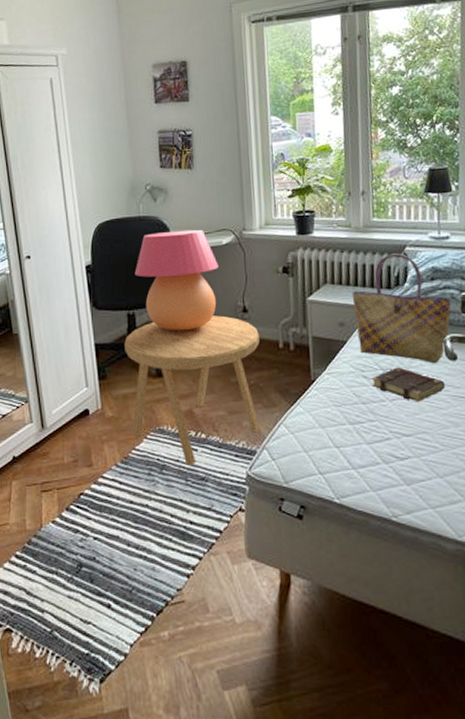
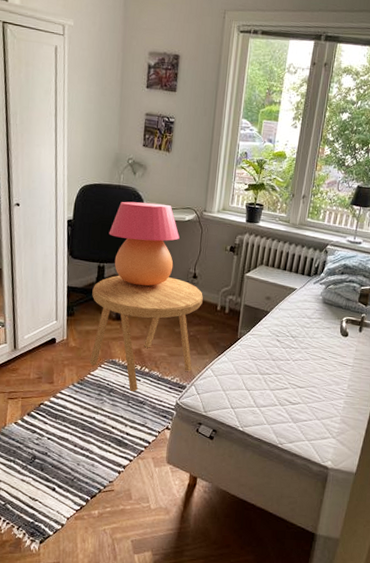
tote bag: present [351,253,451,364] -> none [278,249,353,338]
book: present [372,367,446,403] -> none [282,336,336,365]

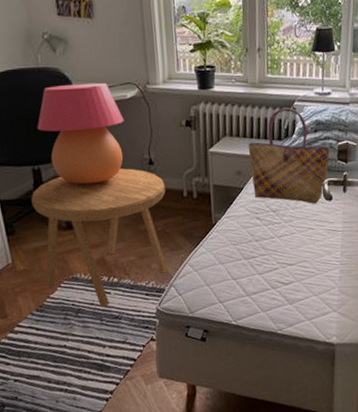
tote bag: none [278,249,353,338] -> present [248,107,330,204]

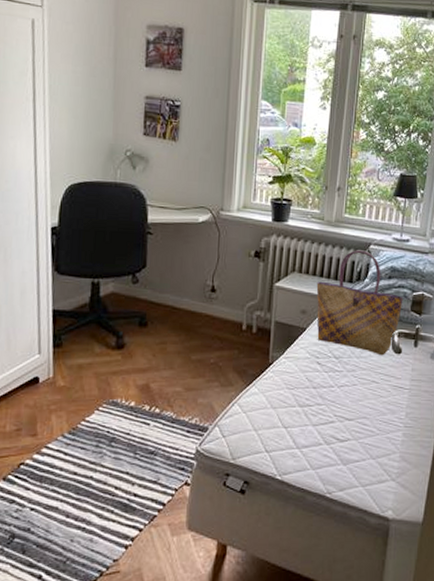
side table: present [31,168,167,307] -> none [83,292,224,439]
table lamp: present [37,82,124,185] -> none [104,201,192,305]

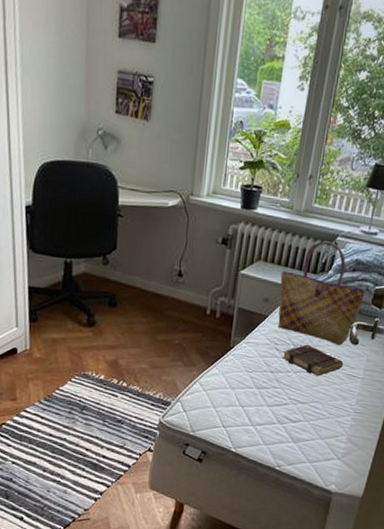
book: none [324,356,389,390] -> present [282,344,344,377]

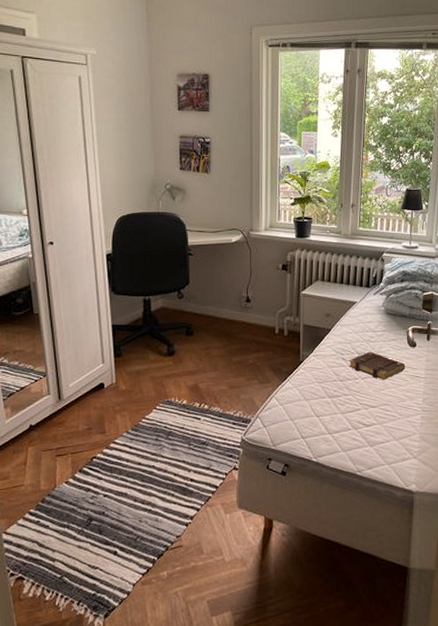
tote bag: present [278,241,366,346] -> none [338,258,415,350]

